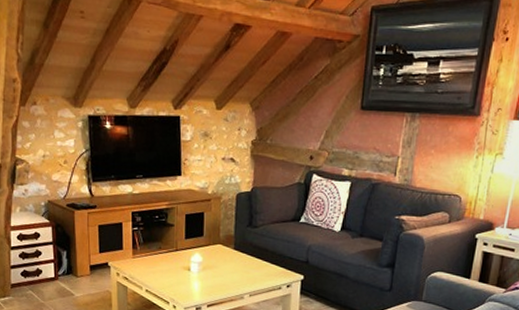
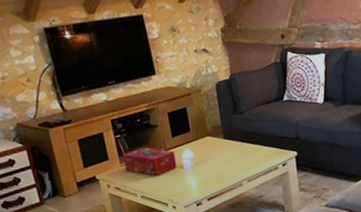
tissue box: none [136,243,185,273] -> present [122,147,177,176]

